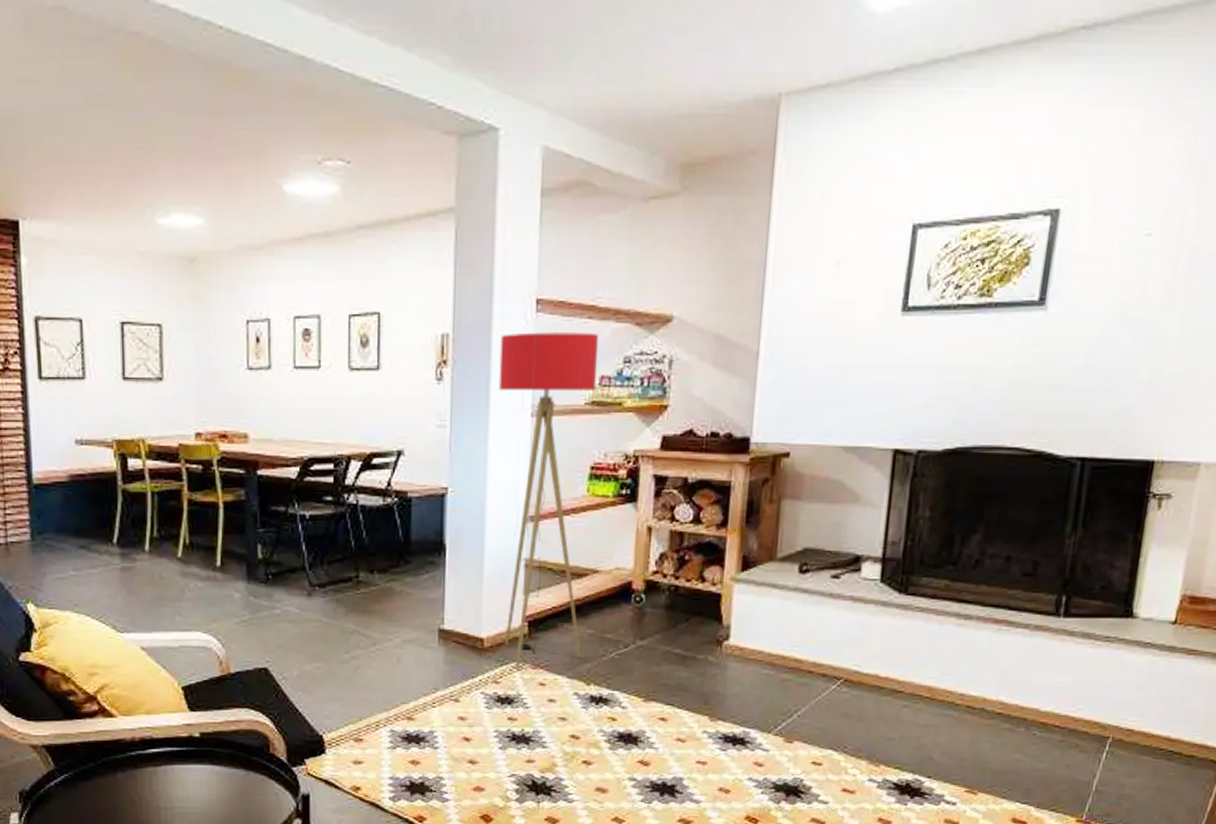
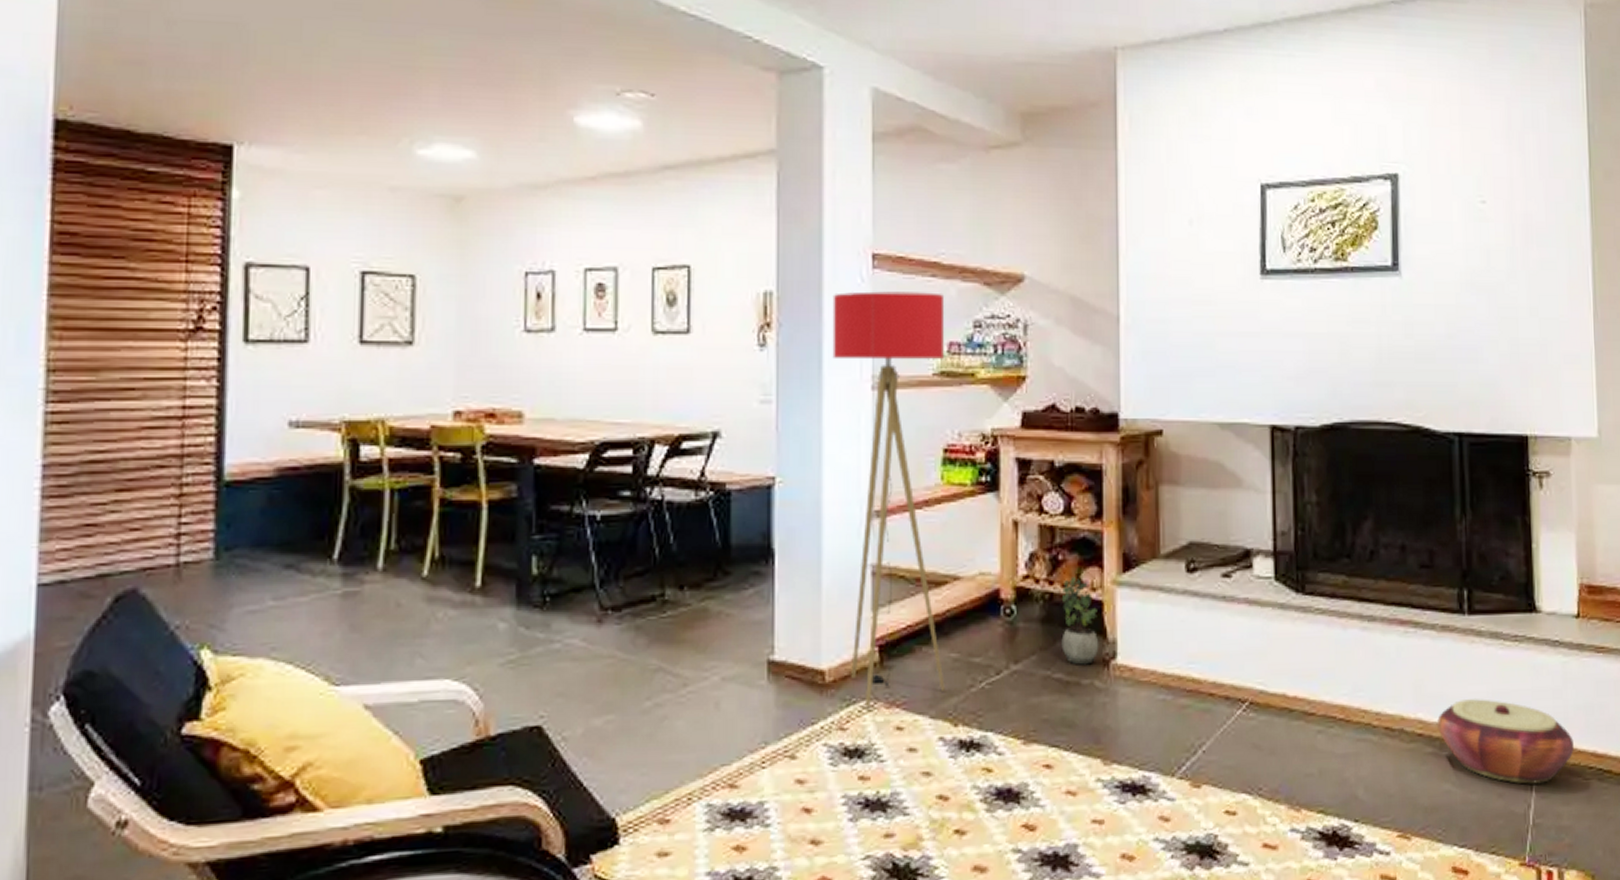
potted plant: none [682,574,716,644] -> present [1061,577,1099,665]
woven basket: none [1017,687,1149,759] -> present [1437,699,1574,784]

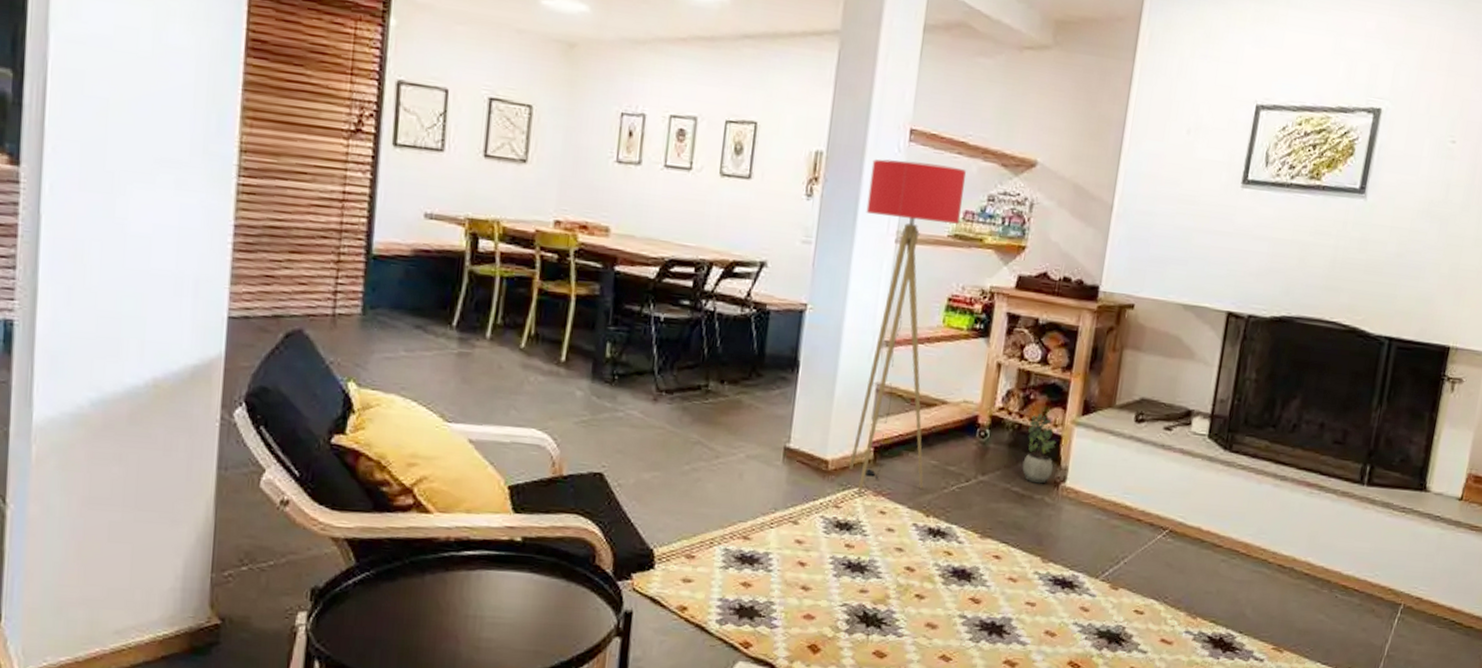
woven basket: present [1437,699,1574,784] -> none [1322,552,1436,625]

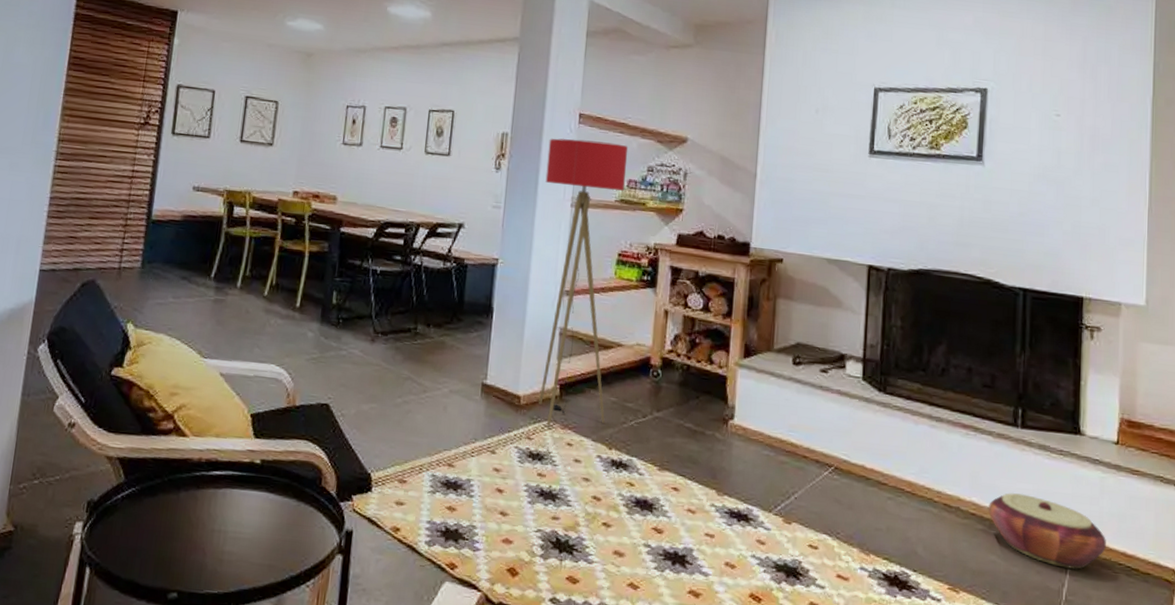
potted plant: present [1022,414,1056,484] -> none [693,356,722,421]
woven basket: none [1322,552,1436,625] -> present [988,493,1106,569]

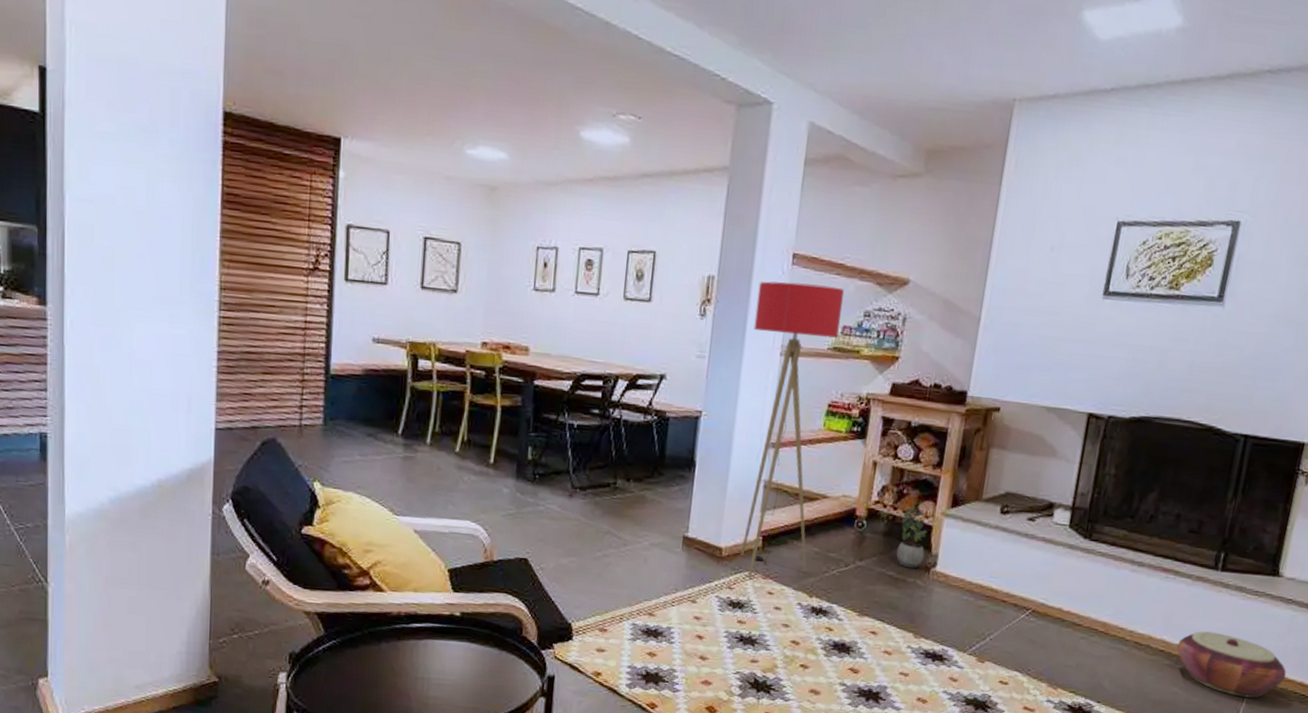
potted plant: none [693,356,722,421] -> present [896,506,927,569]

